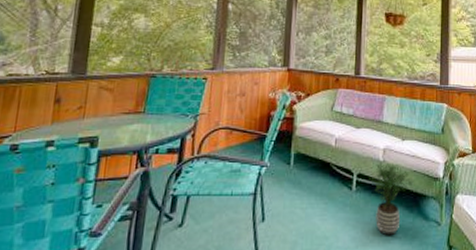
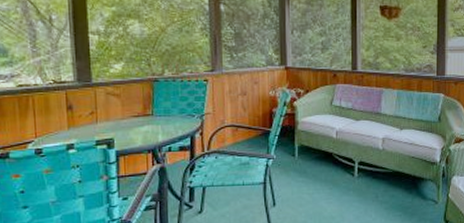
potted plant: present [368,162,414,236] -> none [369,150,412,214]

